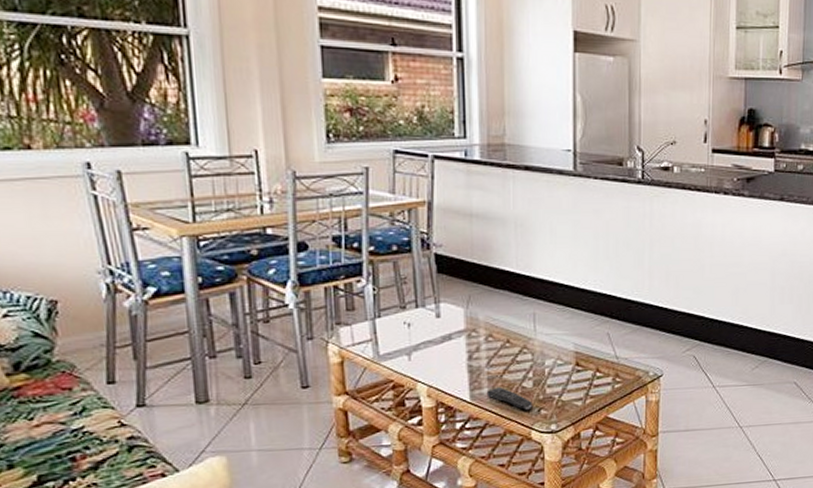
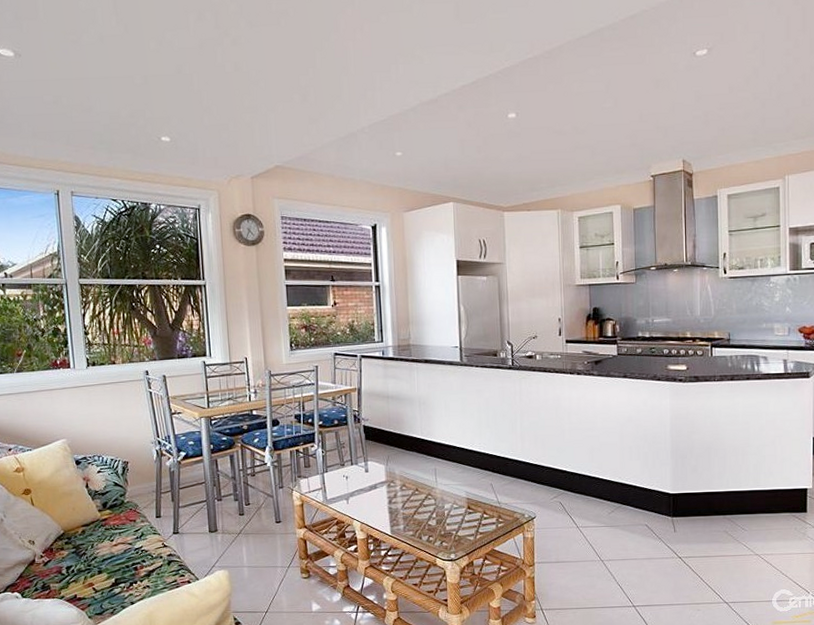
remote control: present [486,387,532,410] -> none [402,524,436,542]

